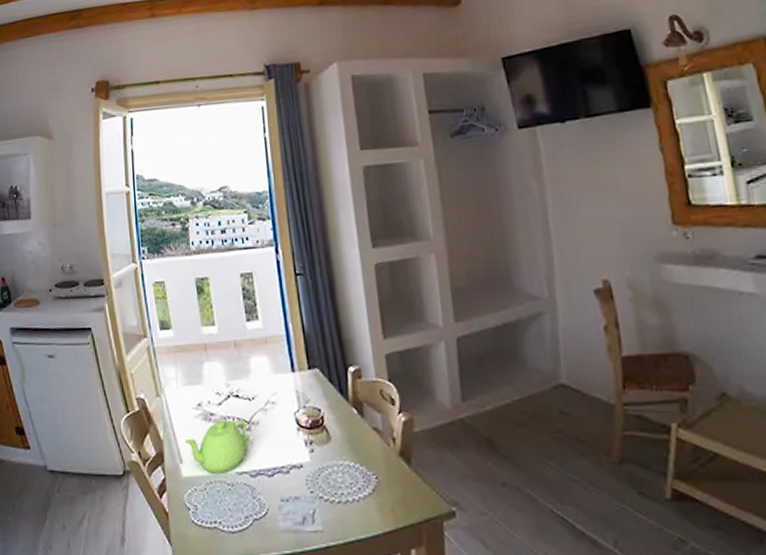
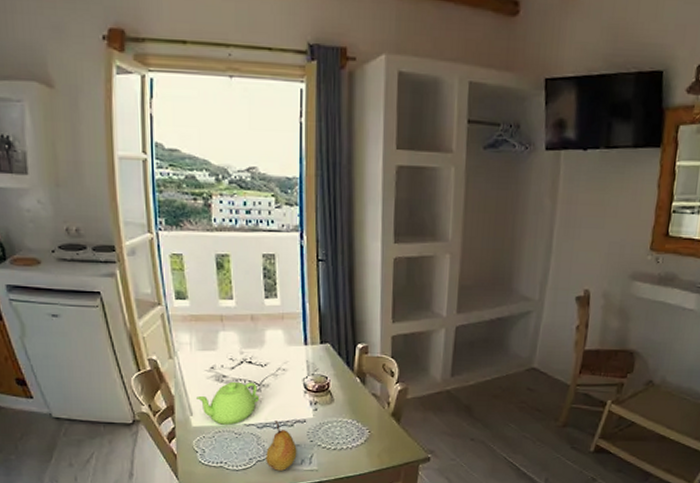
fruit: none [262,466,297,532] -> present [266,421,297,471]

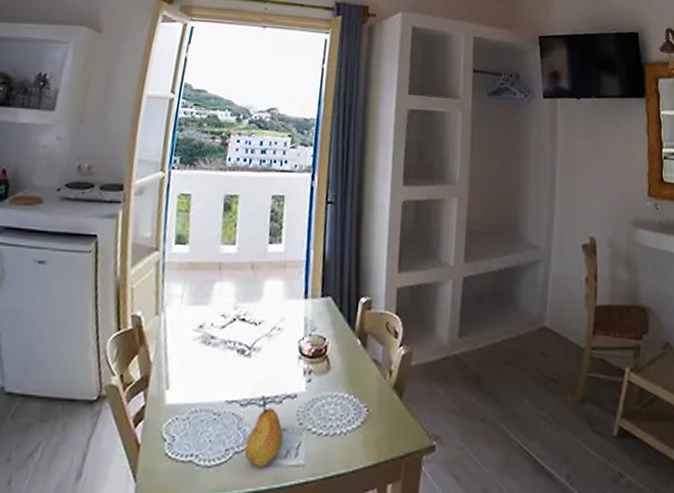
teapot: present [197,381,260,425] -> none [177,344,249,402]

